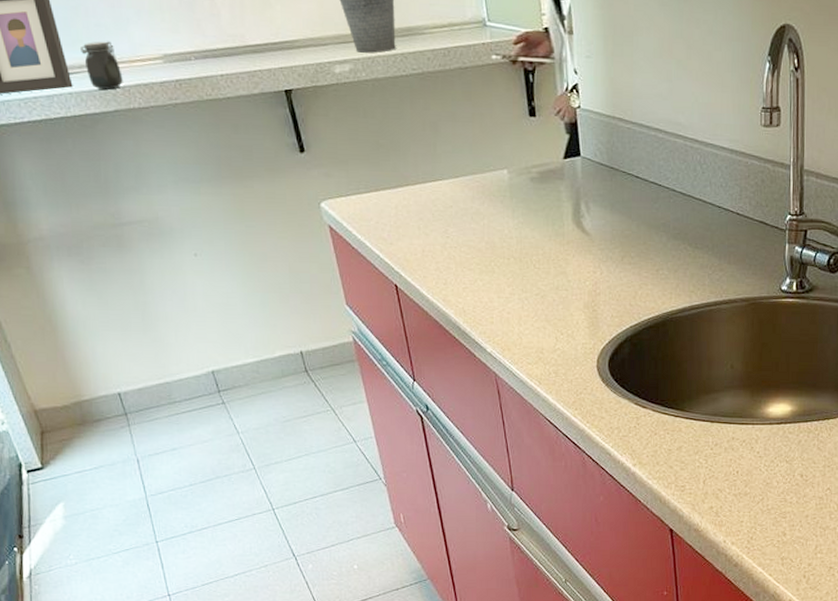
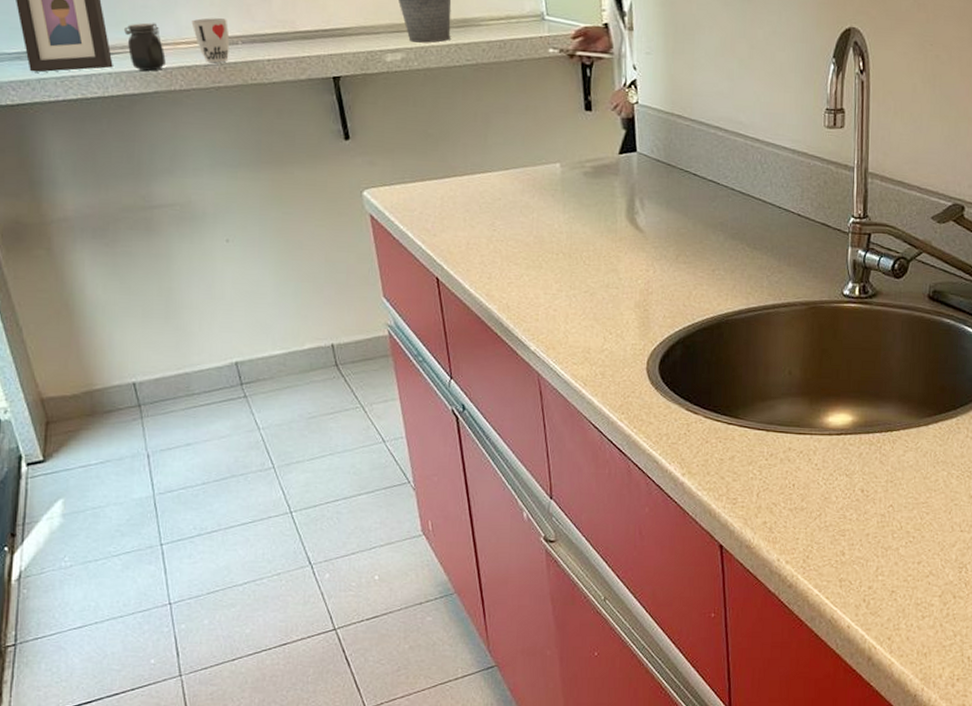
cup: none [144,33,183,80] -> present [191,17,230,63]

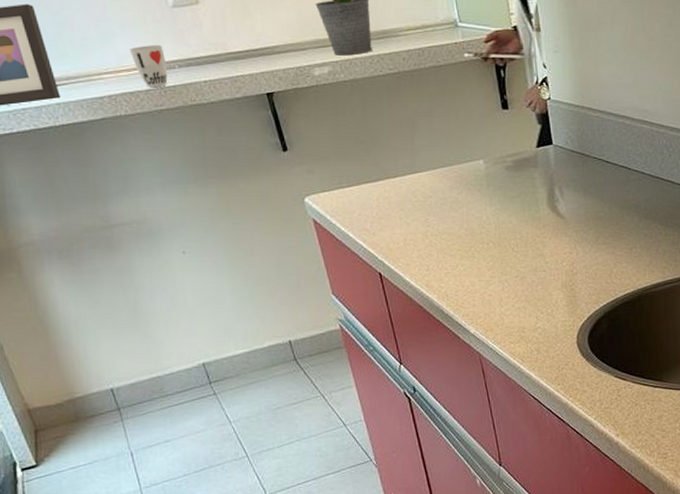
jar: present [124,22,166,71] -> none [67,53,109,99]

